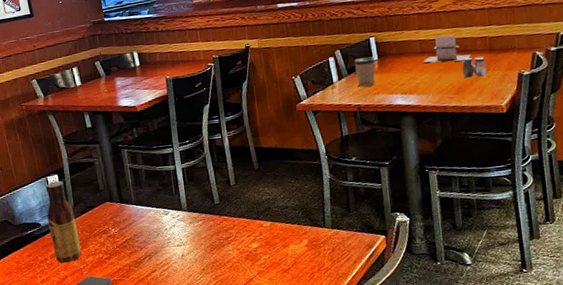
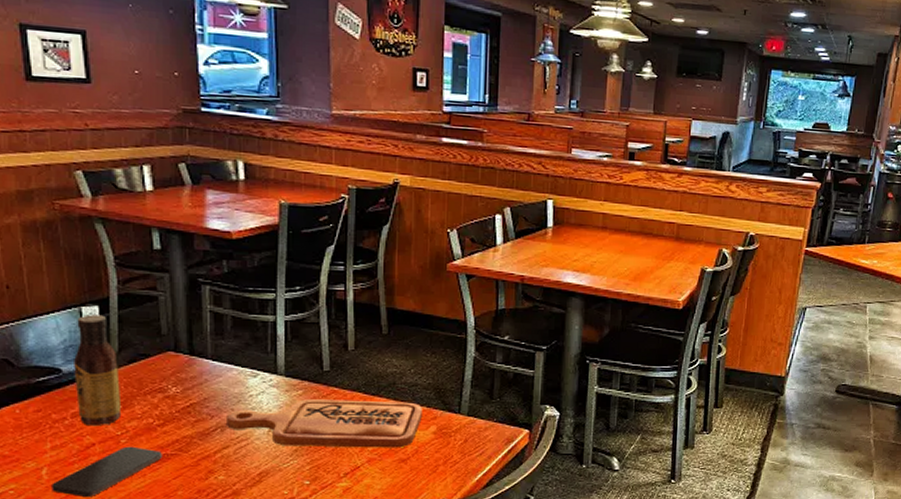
cutting board: none [150,222,295,267] -> present [225,399,422,448]
cup: present [354,57,376,87] -> none [524,221,549,256]
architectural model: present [423,34,472,63] -> none [603,212,656,244]
salt and pepper shaker: present [462,57,487,78] -> none [643,242,670,267]

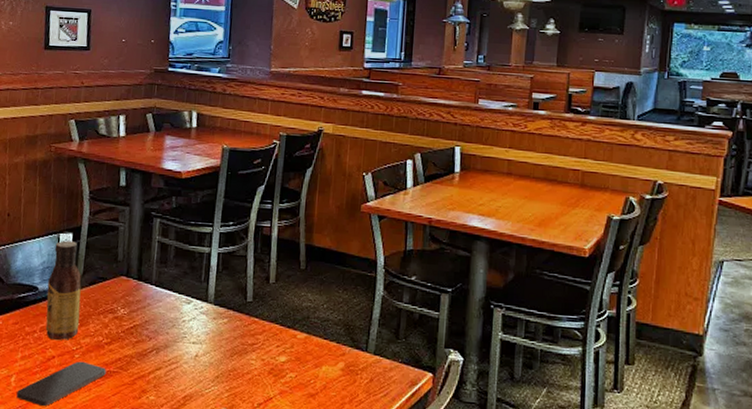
cutting board: present [225,399,422,448] -> none [161,327,332,383]

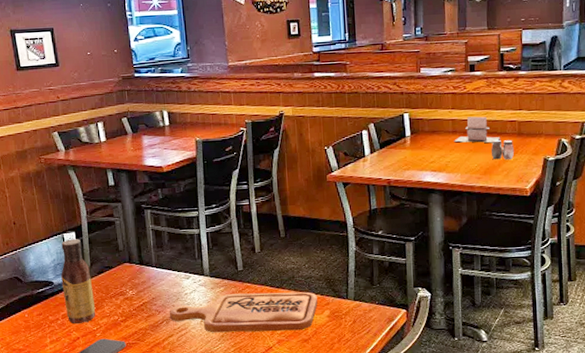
cutting board: none [161,327,332,383] -> present [169,292,318,333]
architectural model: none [508,159,561,191] -> present [454,116,501,143]
salt and pepper shaker: none [548,188,574,214] -> present [491,139,514,160]

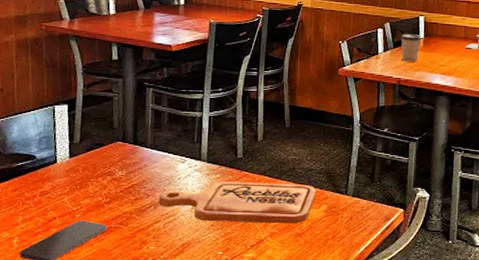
sauce bottle: present [61,239,96,324] -> none [44,112,79,203]
cup: none [386,133,407,162] -> present [401,34,420,62]

